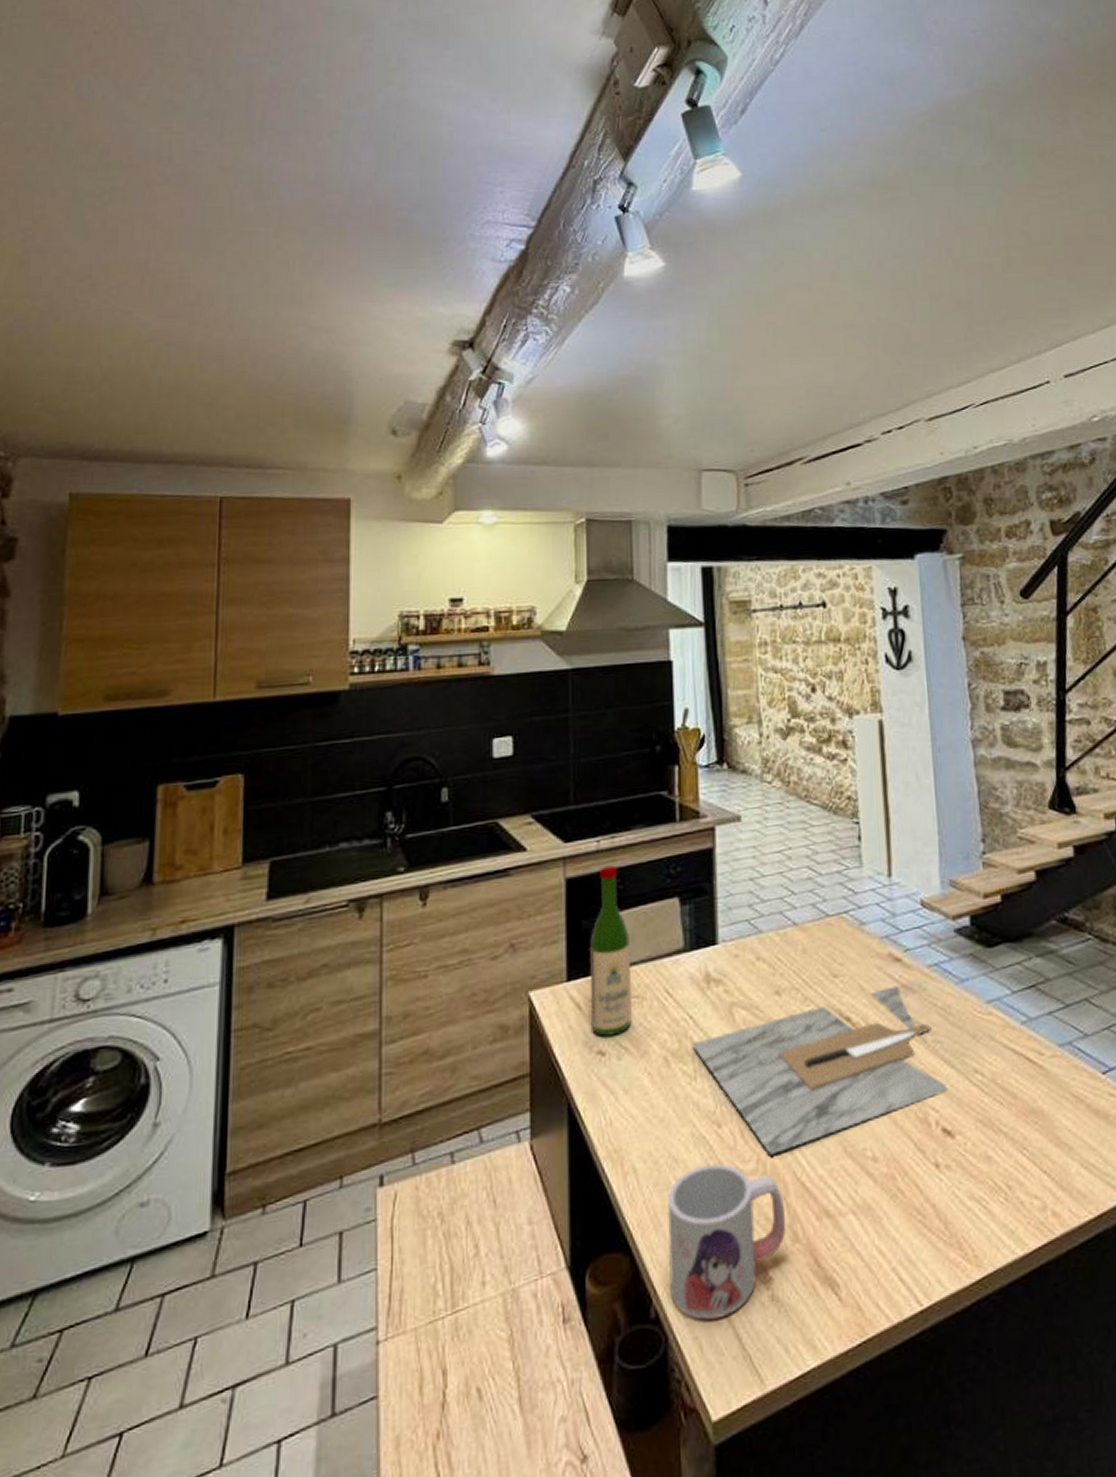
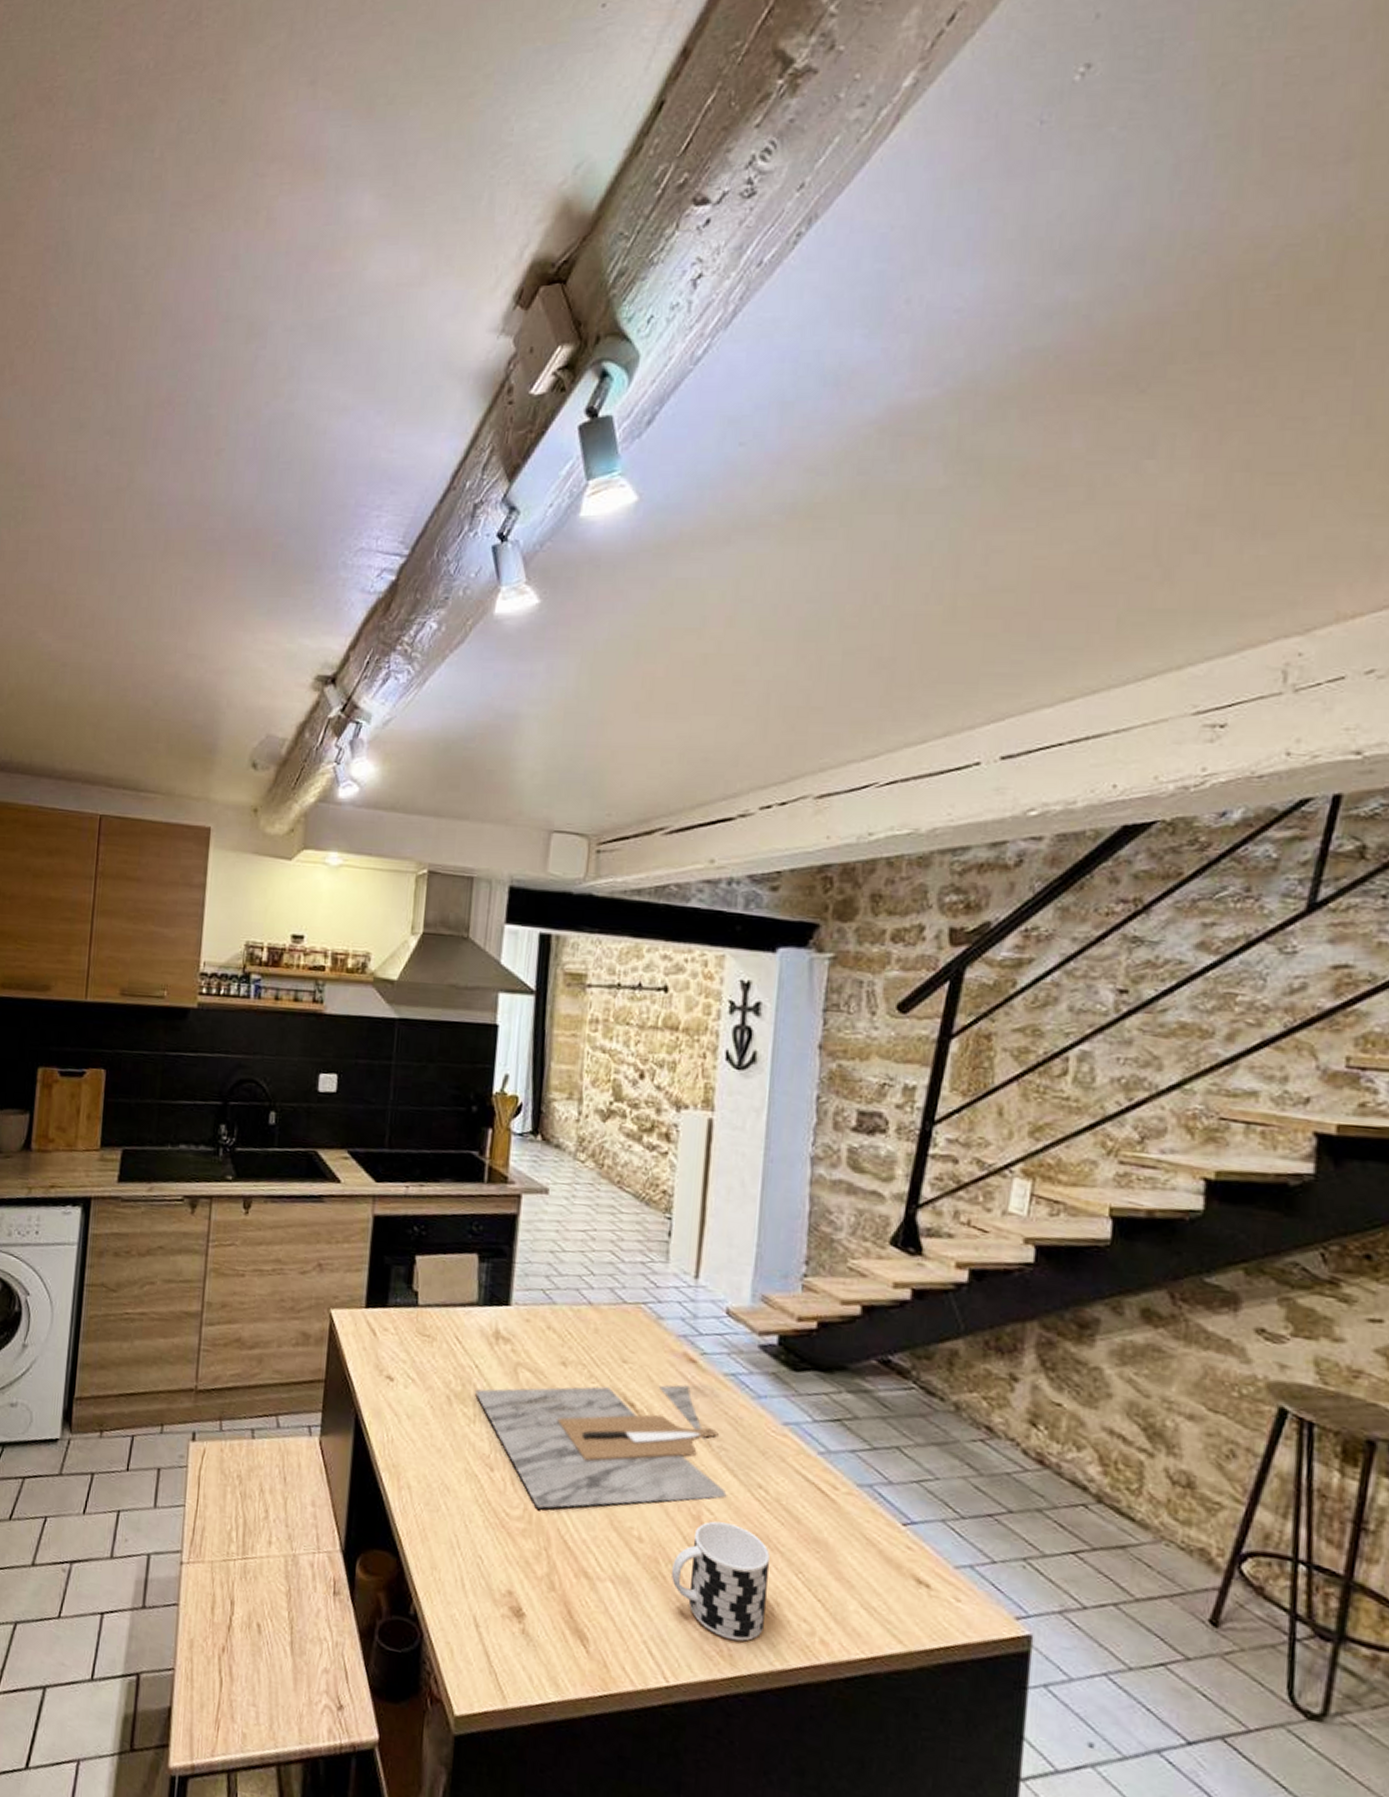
wine bottle: present [590,865,632,1036] -> none [384,1210,427,1366]
mug: present [667,1163,786,1320] -> none [429,1499,546,1634]
cup: none [909,1117,1001,1240] -> present [672,1521,770,1642]

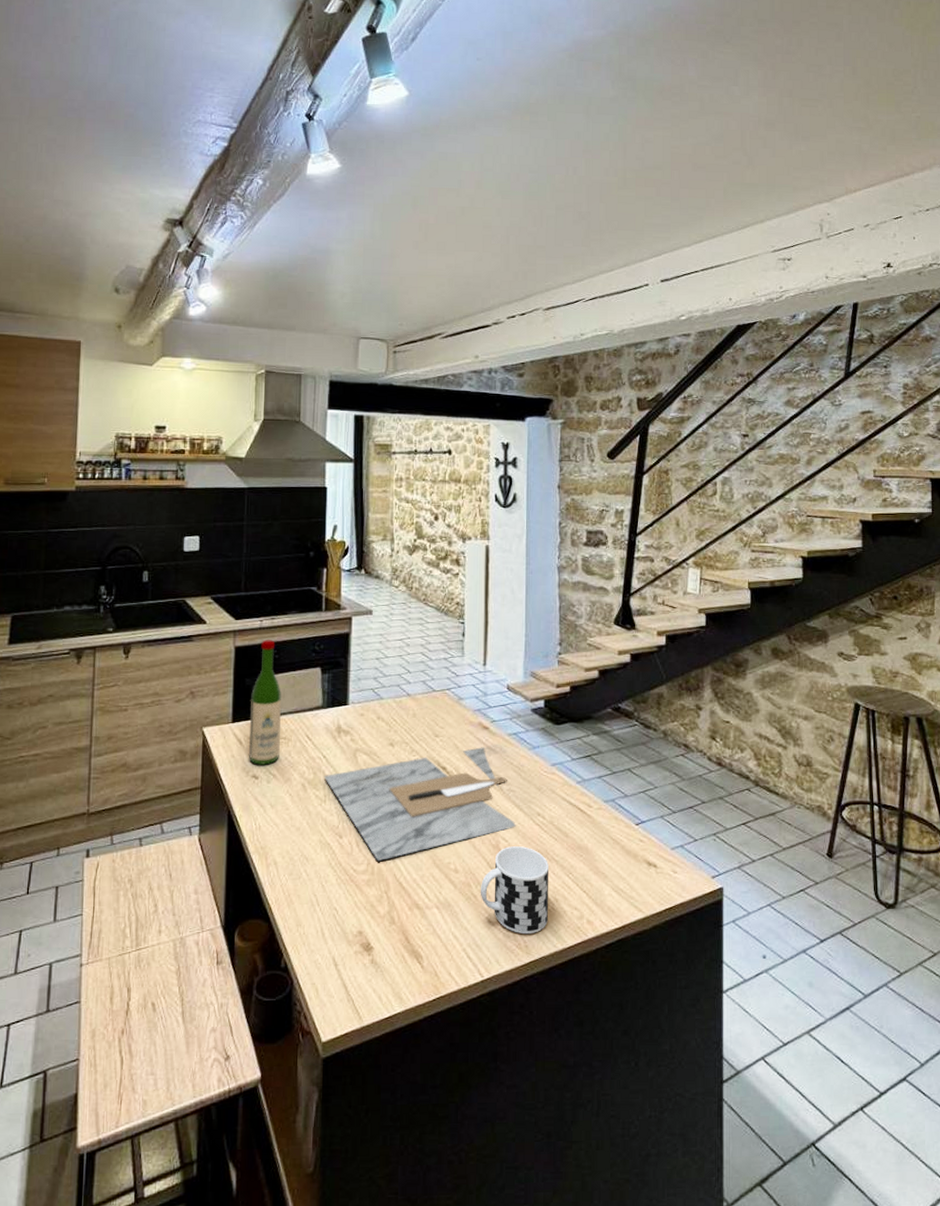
wine bottle: none [384,1210,427,1366] -> present [249,640,281,765]

